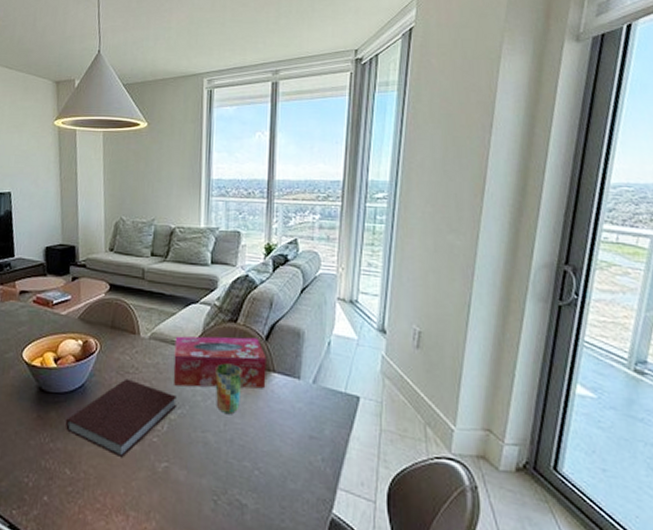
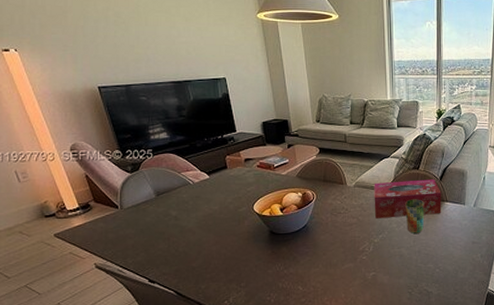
notebook: present [66,378,177,458] -> none [295,217,378,274]

